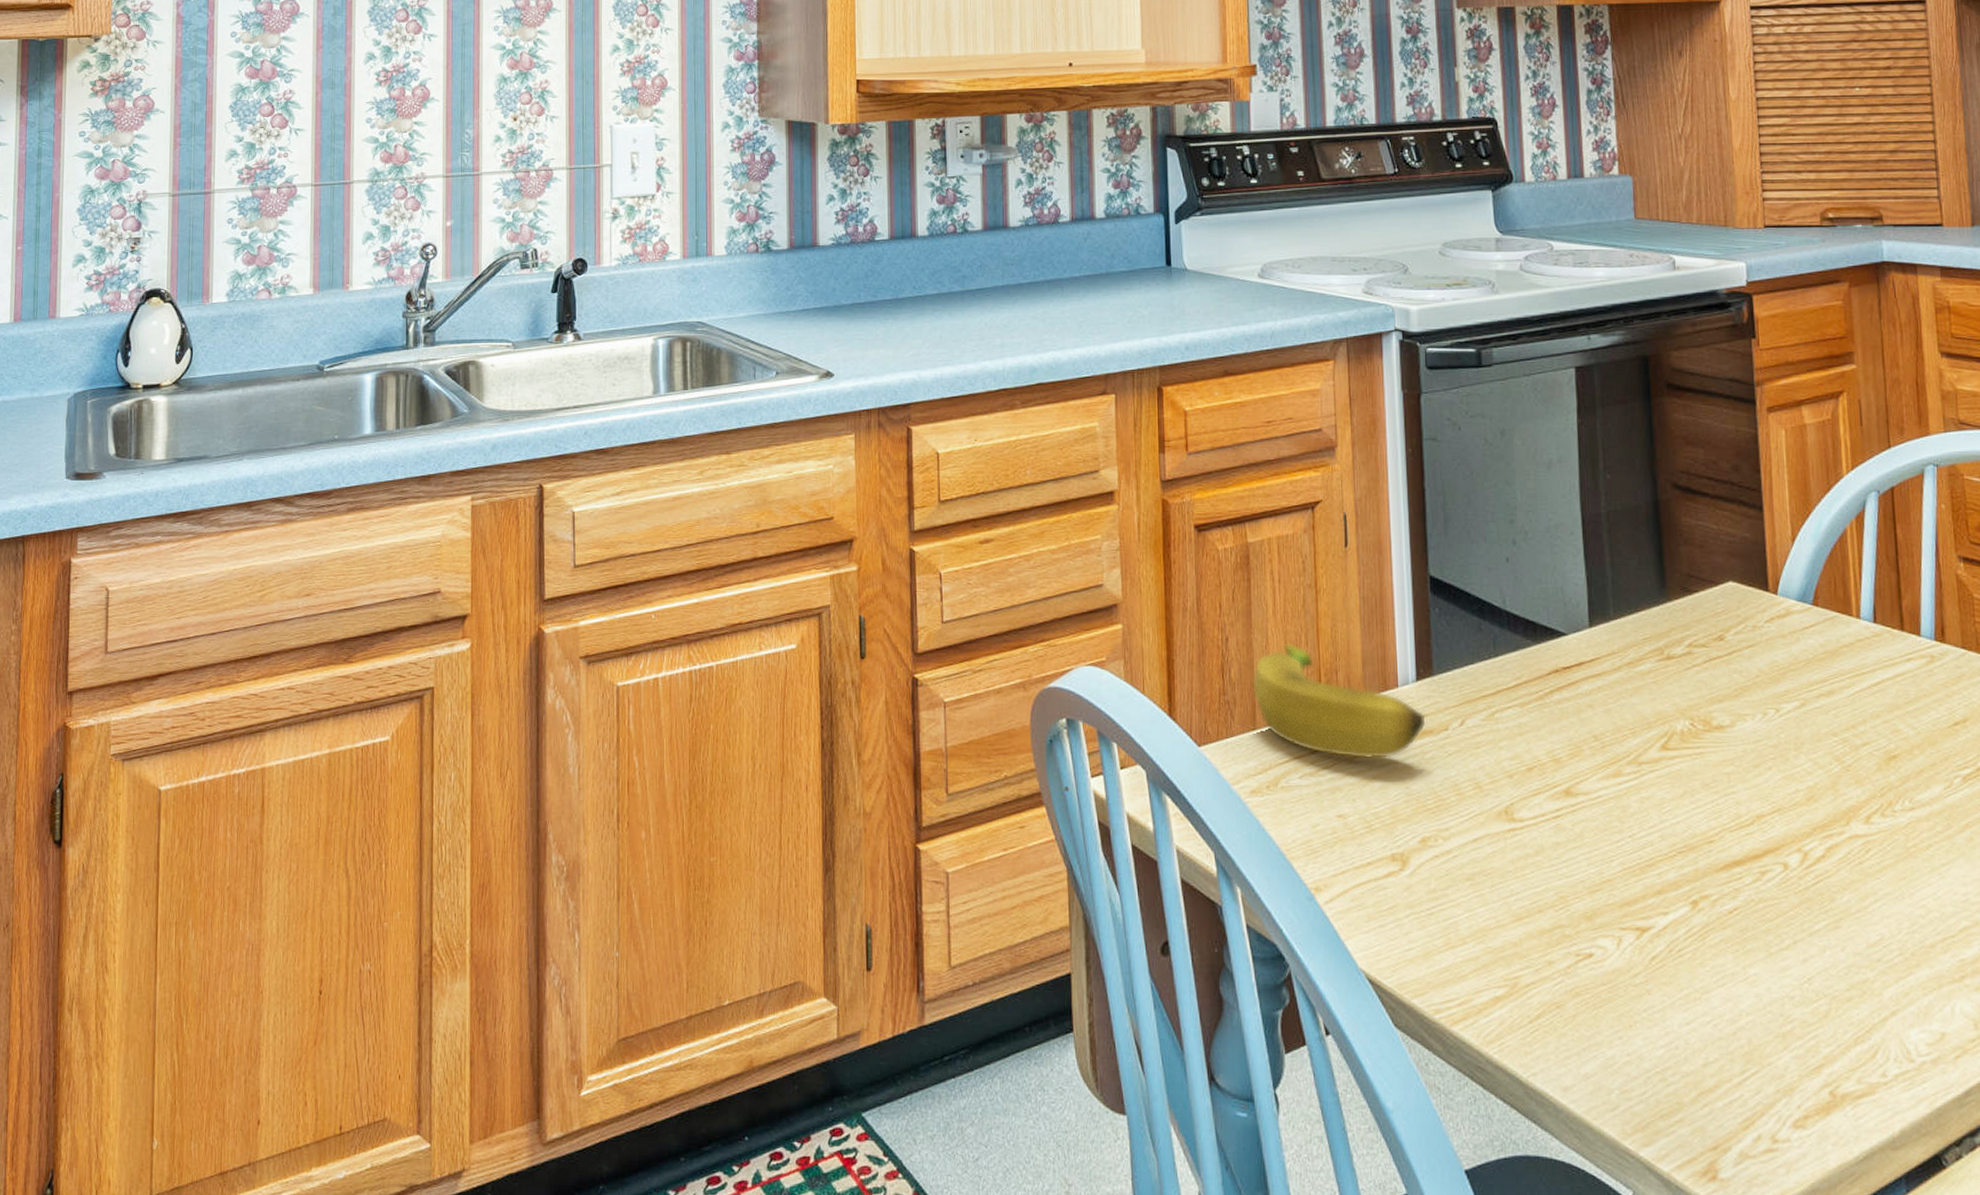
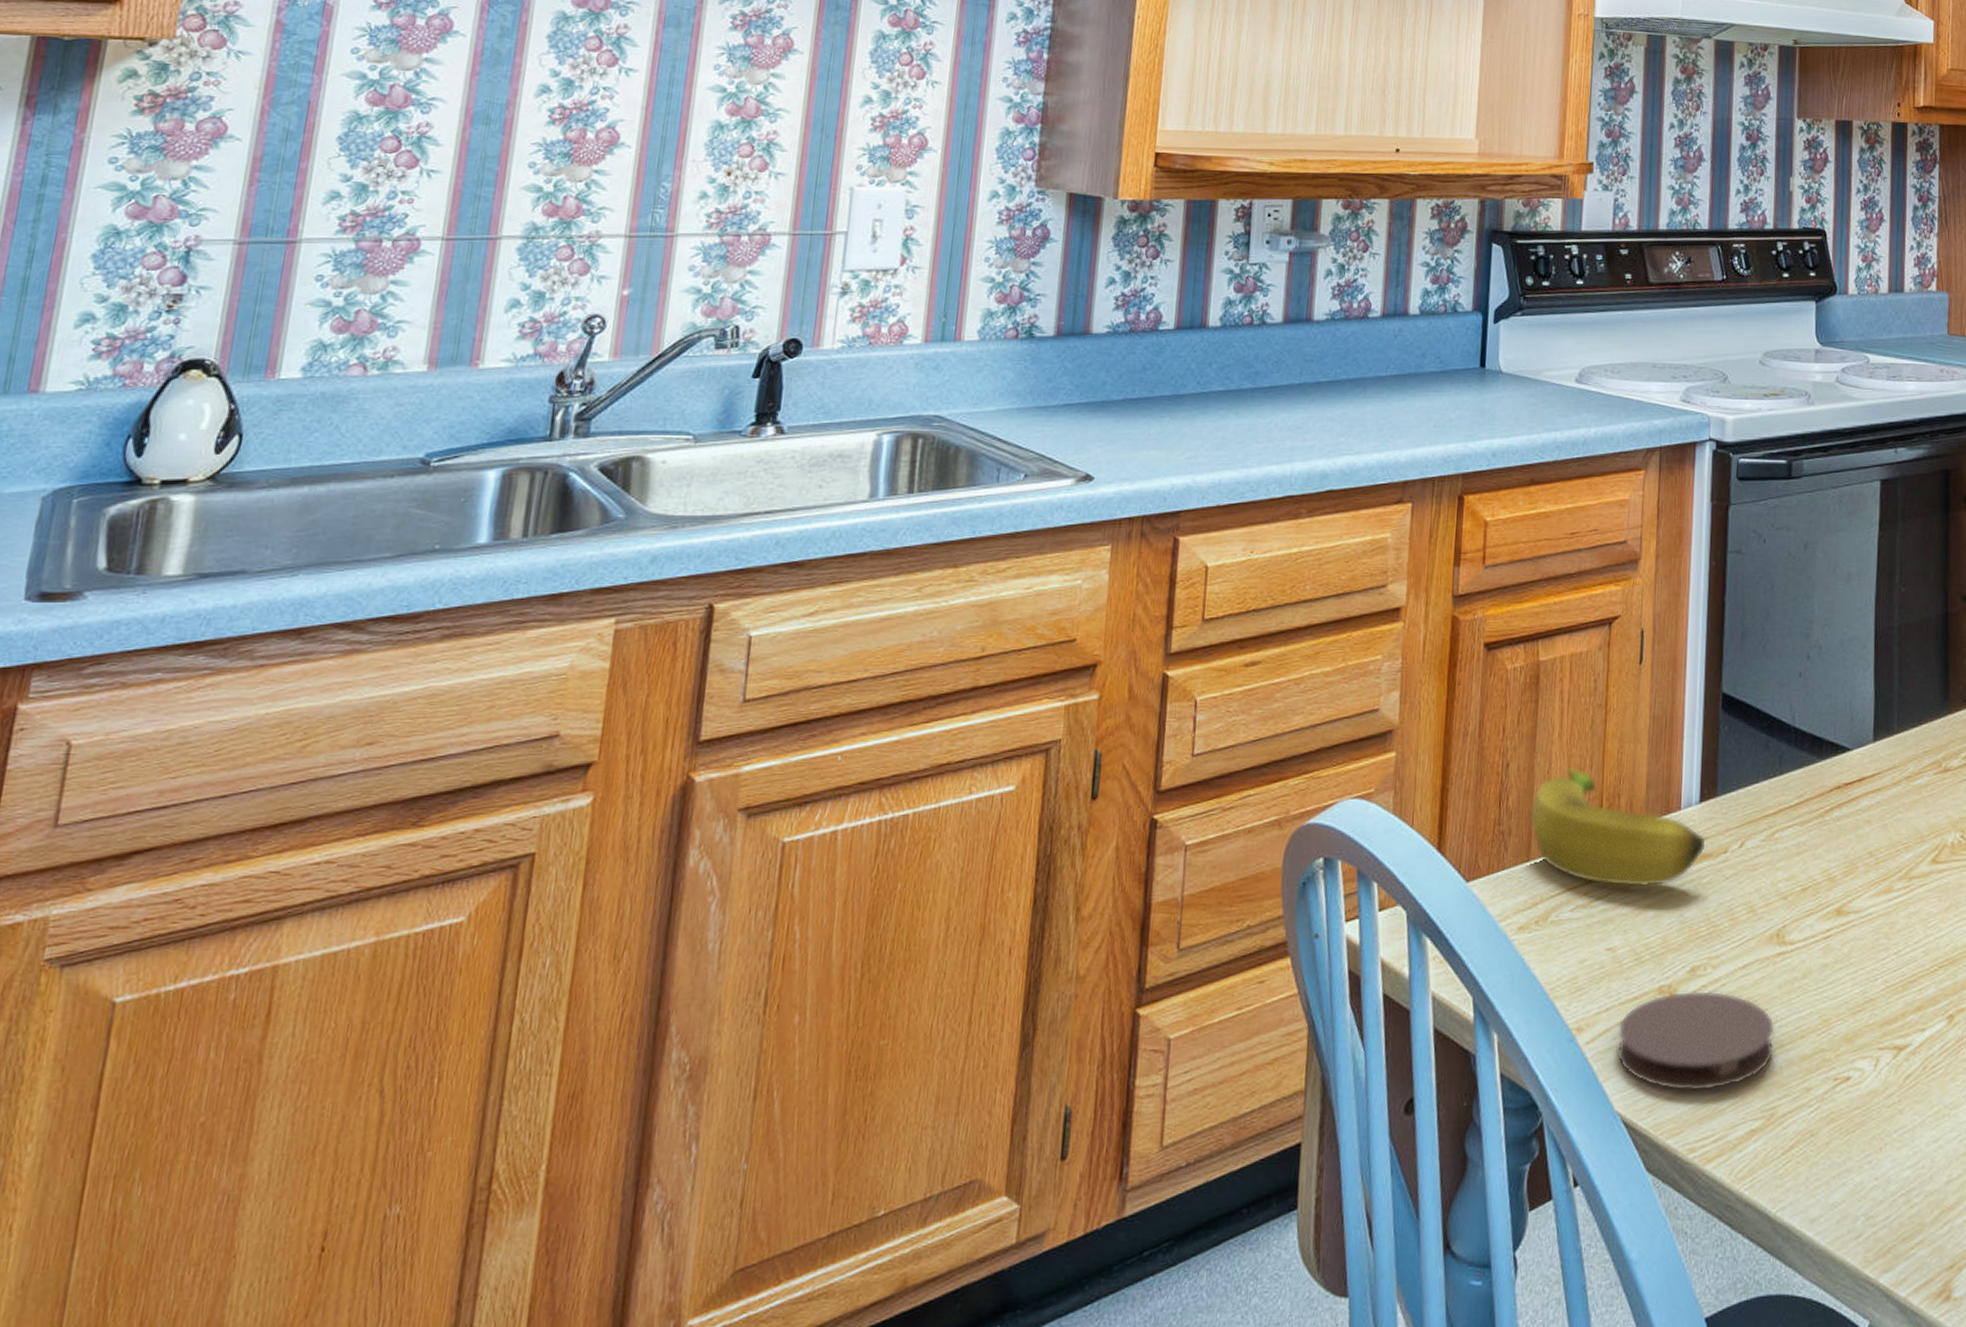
coaster: none [1354,859,1512,956] -> present [1616,990,1775,1092]

